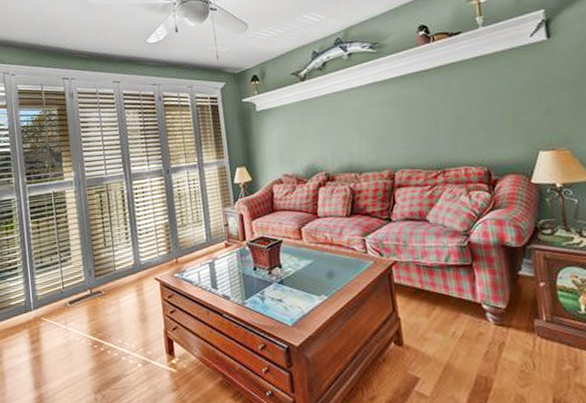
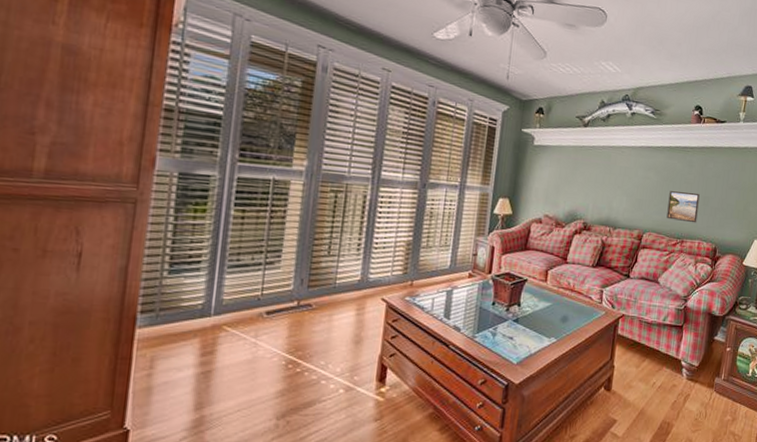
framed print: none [413,116,456,152] -> present [666,191,700,224]

